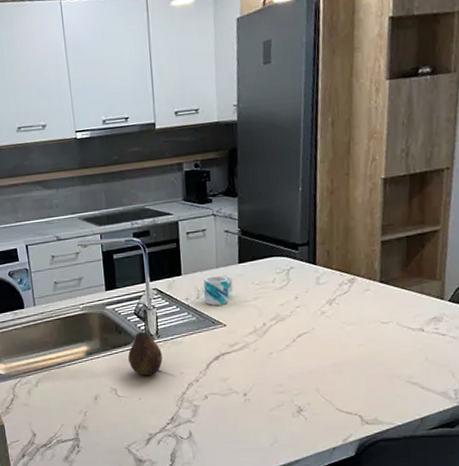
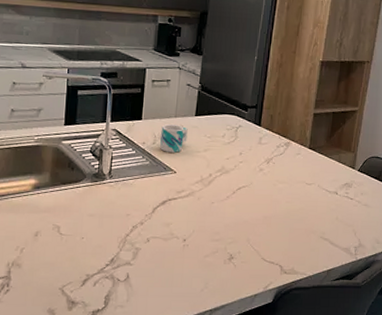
fruit: present [128,331,163,376] -> none [77,170,112,216]

